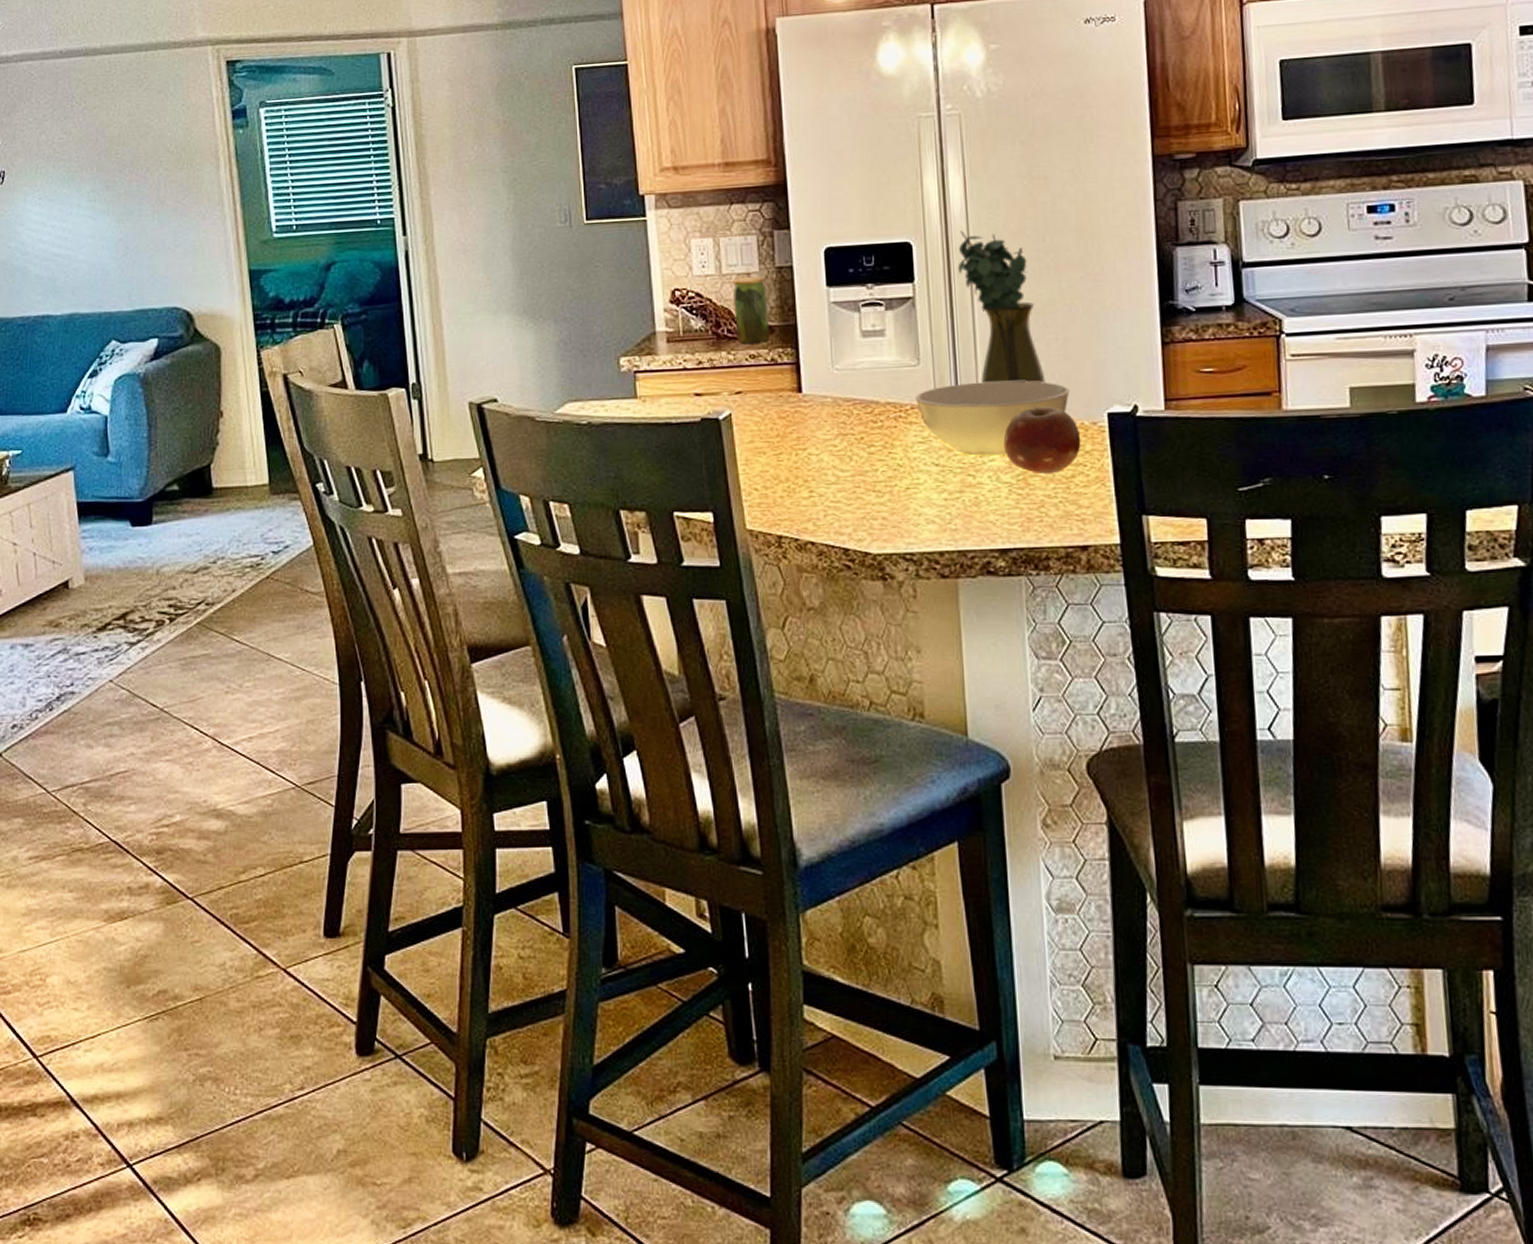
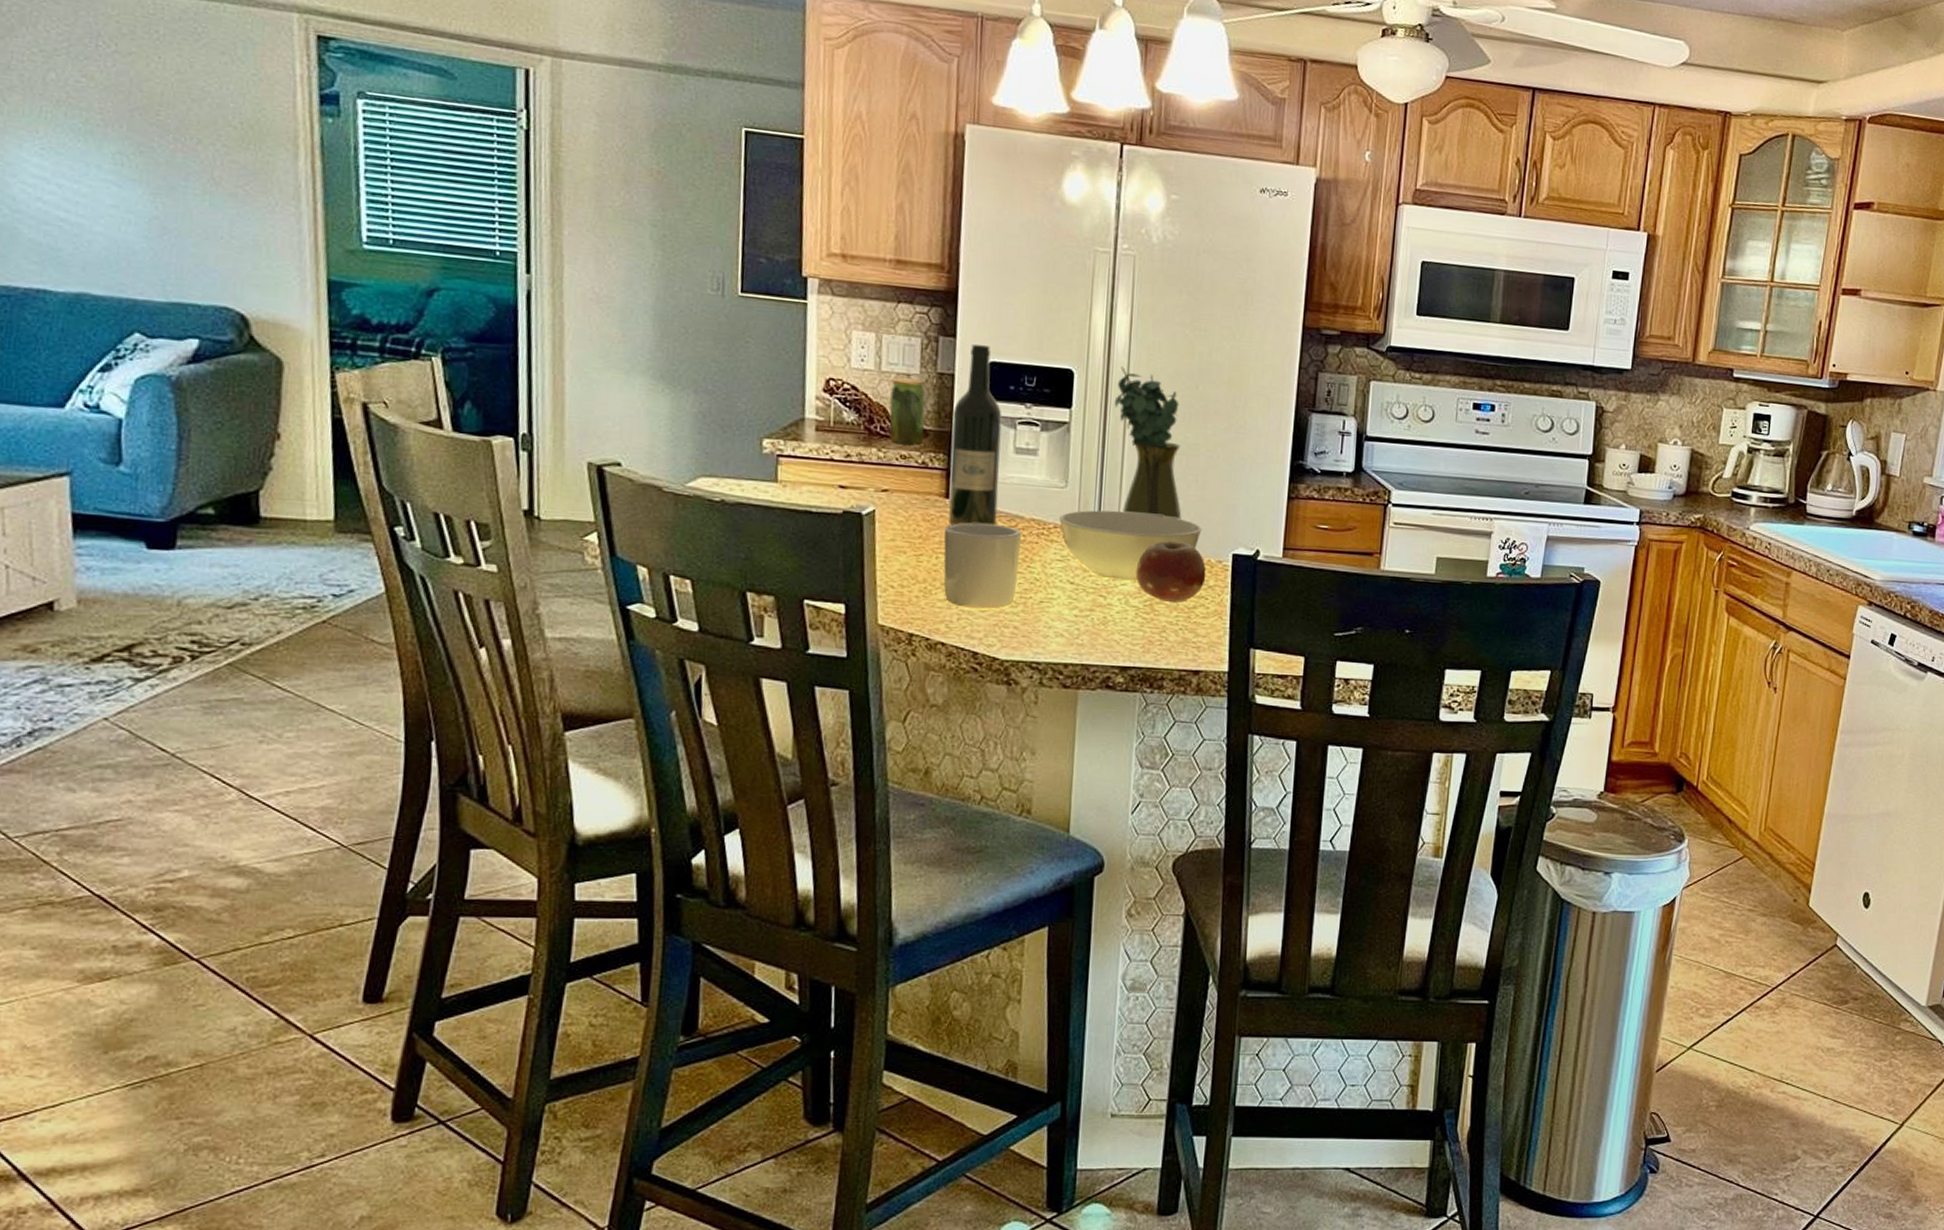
wine bottle: none [796,231,852,420] -> present [948,344,1002,526]
mug: none [801,413,881,503] -> present [943,522,1022,609]

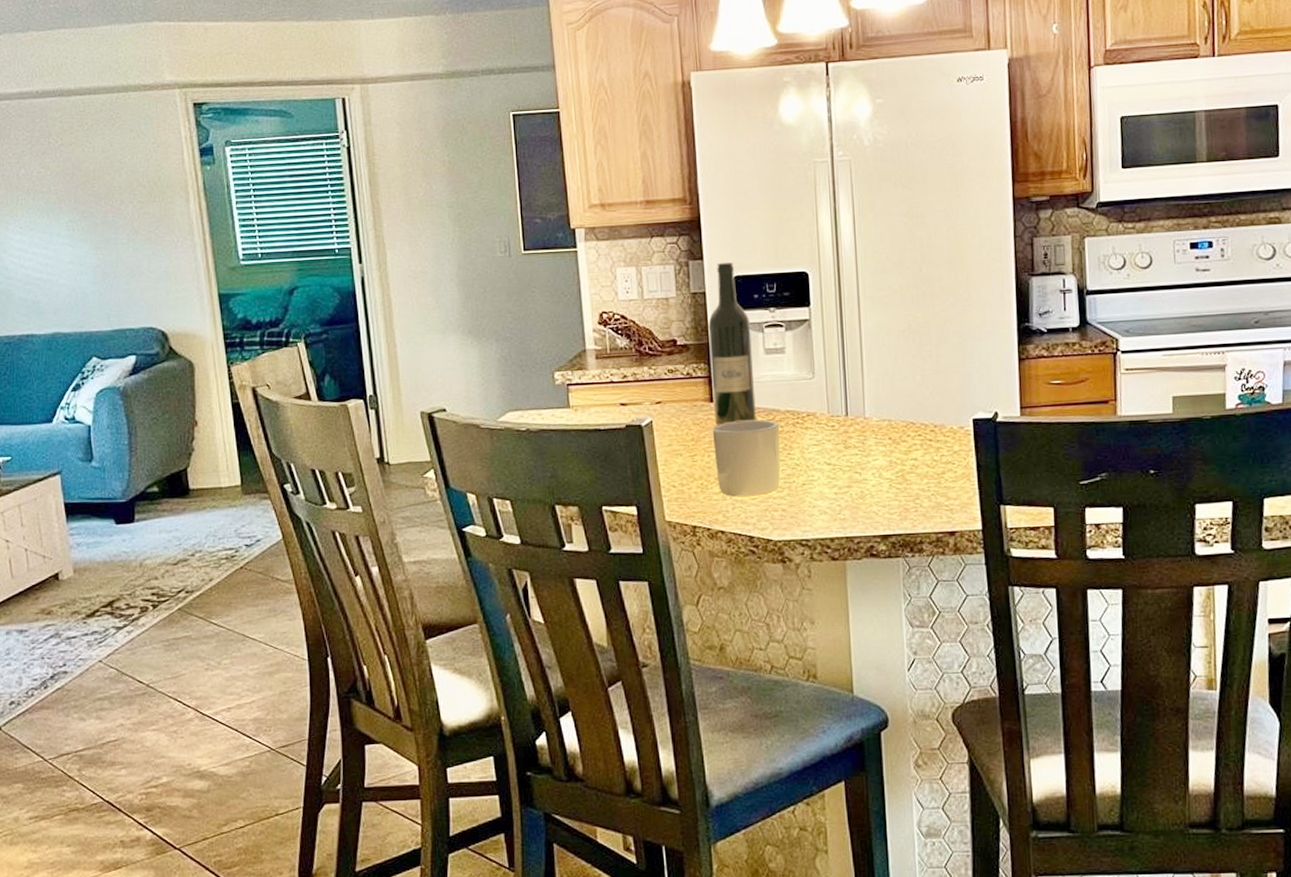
jar: present [889,377,926,445] -> none [653,300,686,361]
bowl: present [1058,510,1202,581] -> none [810,391,942,456]
vase: present [1114,367,1182,520] -> none [847,262,921,394]
fruit: present [1135,541,1206,603] -> none [885,414,951,471]

